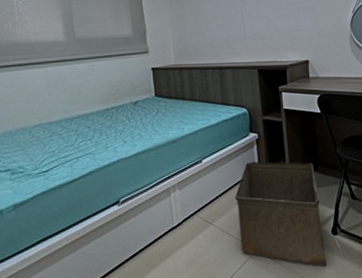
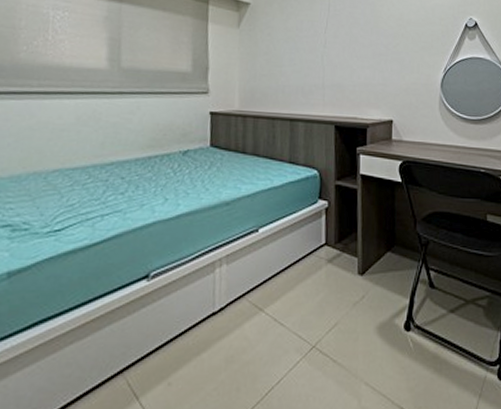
storage bin: present [235,161,327,267] -> none [294,235,396,371]

